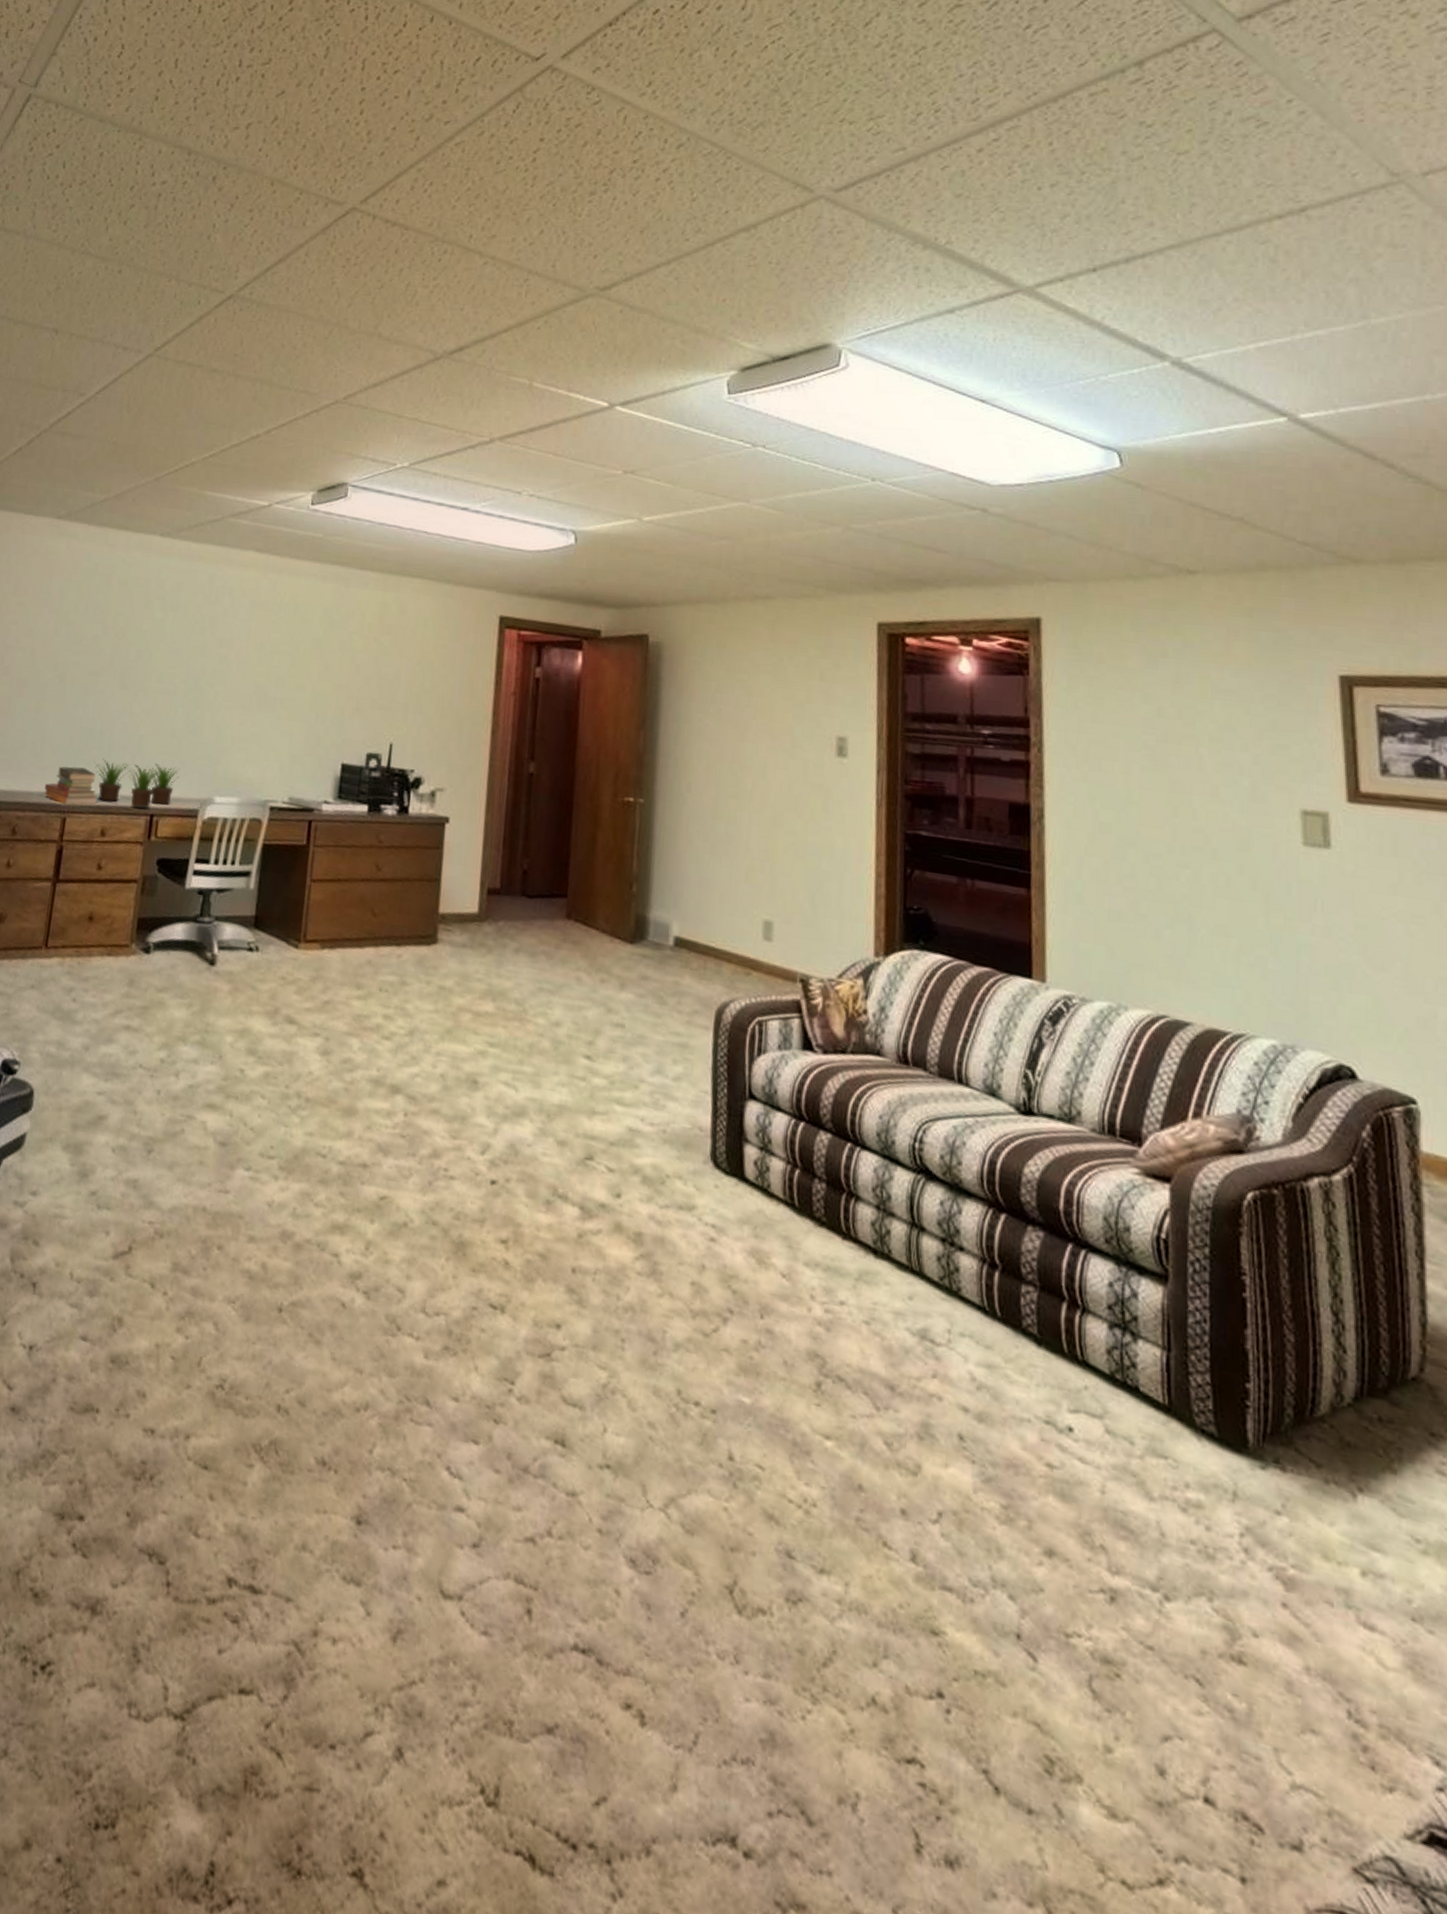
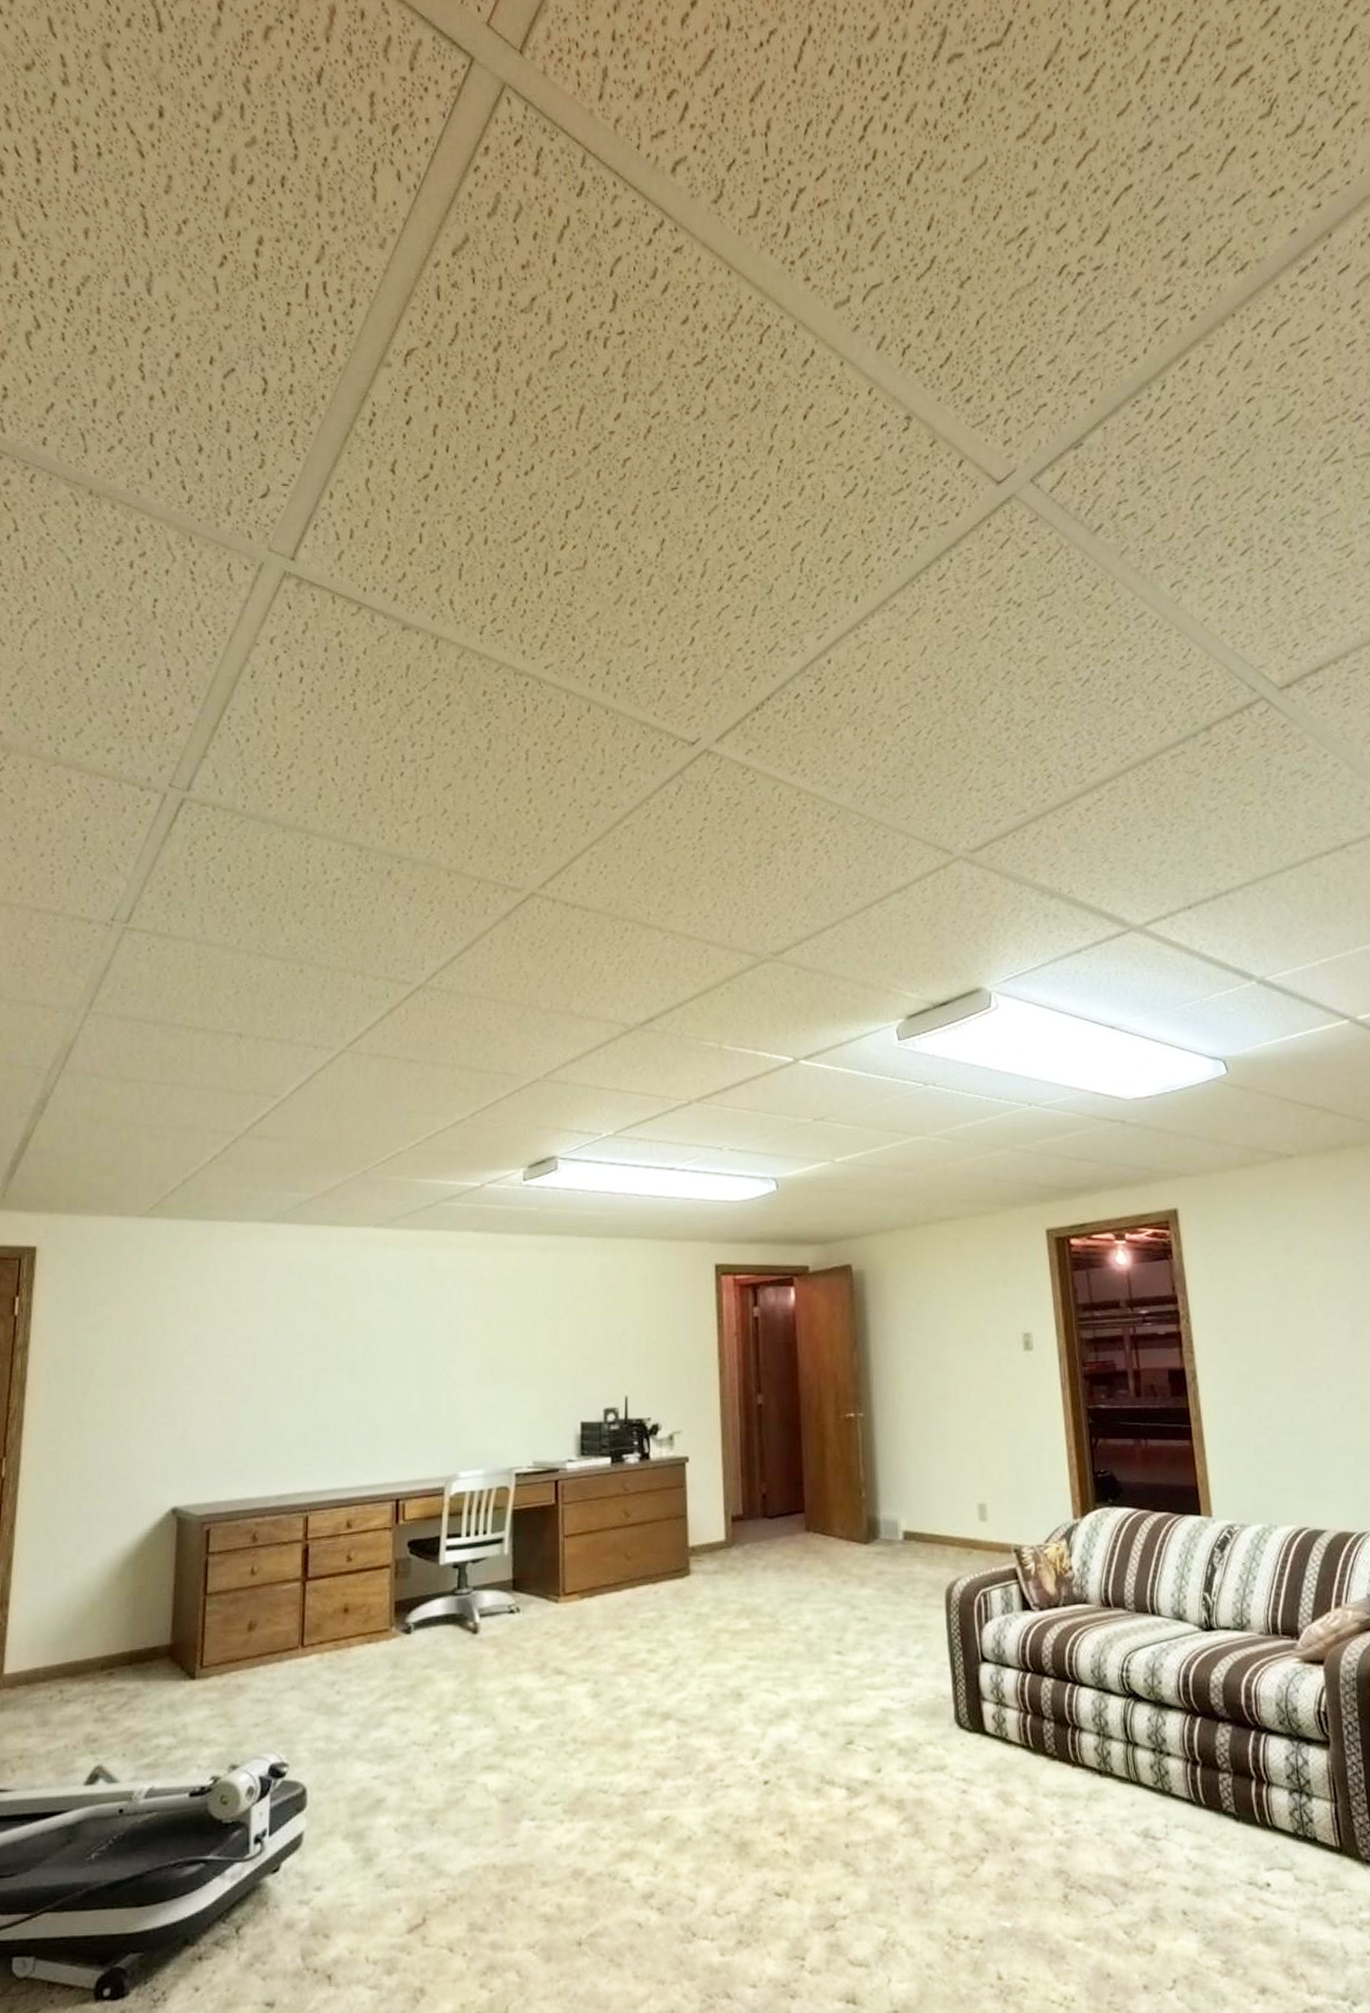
books: present [44,766,98,806] -> none [281,1465,339,1504]
plant: present [97,759,179,809] -> none [334,1449,421,1496]

